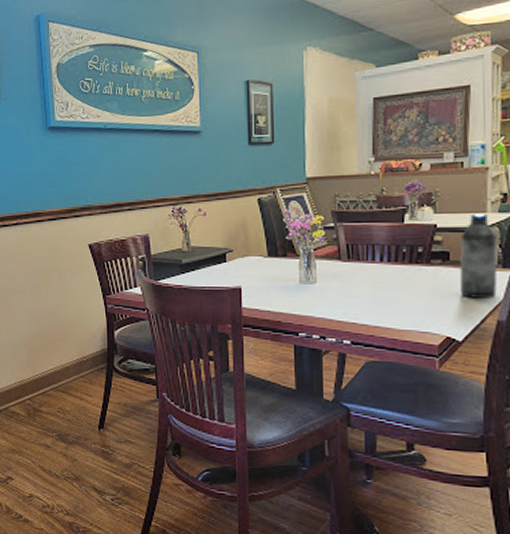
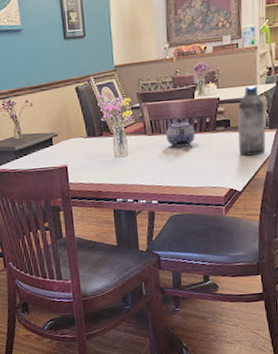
teapot: none [365,245,403,279] -> present [165,119,195,148]

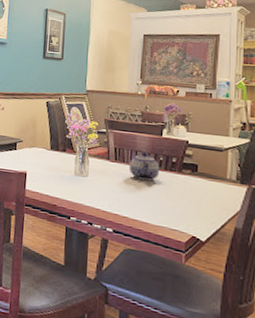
water bottle: present [238,85,266,156] -> none [206,136,237,208]

